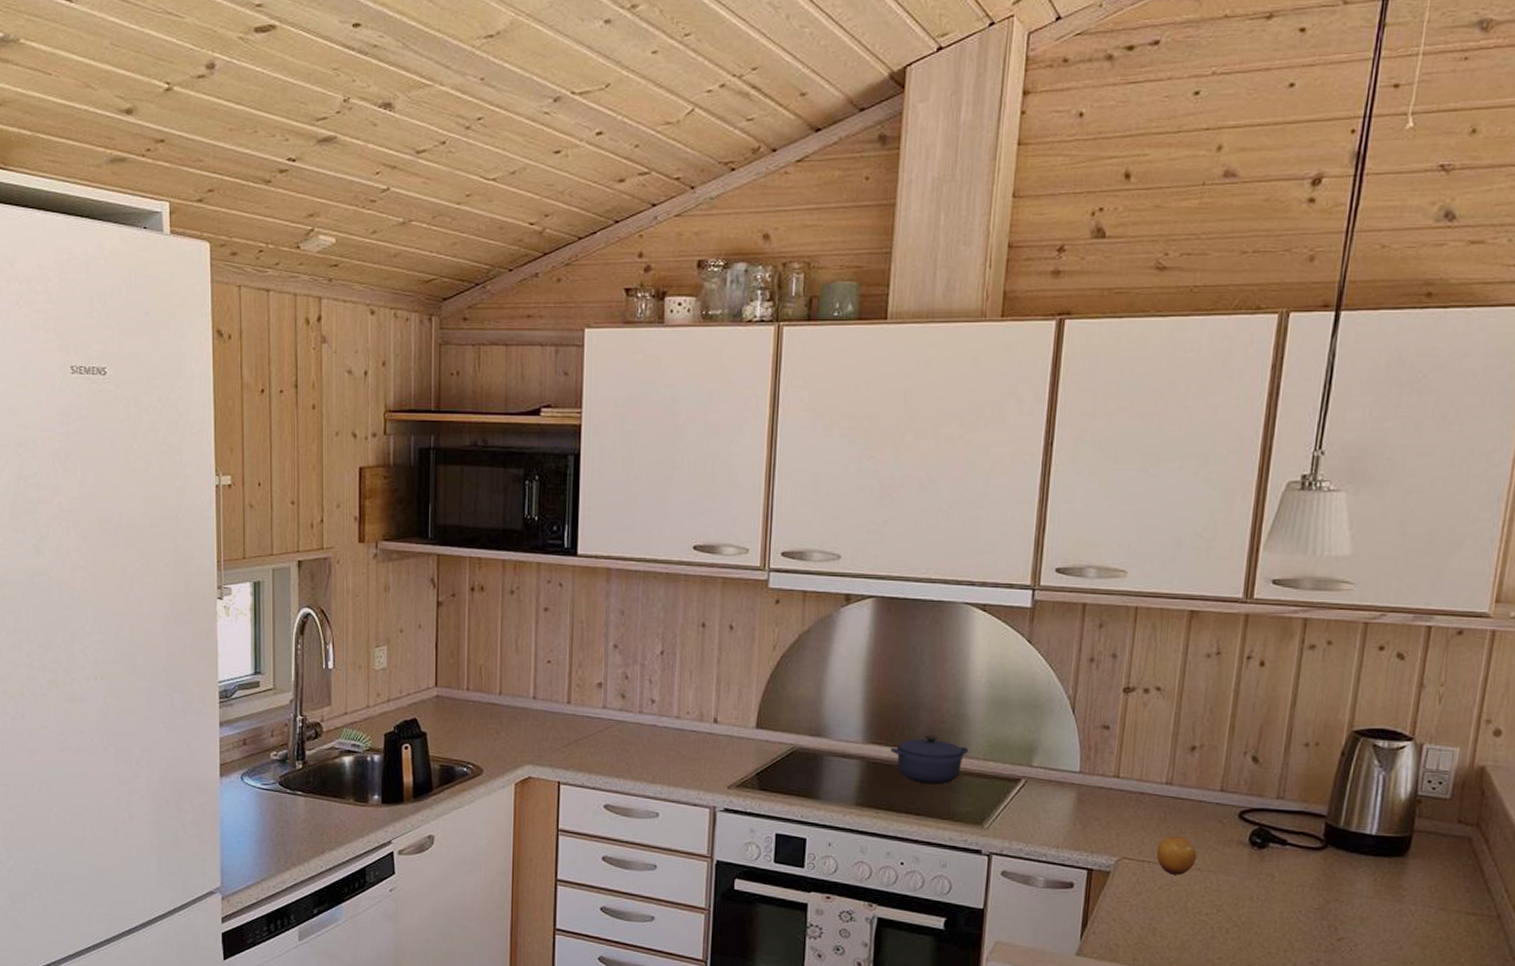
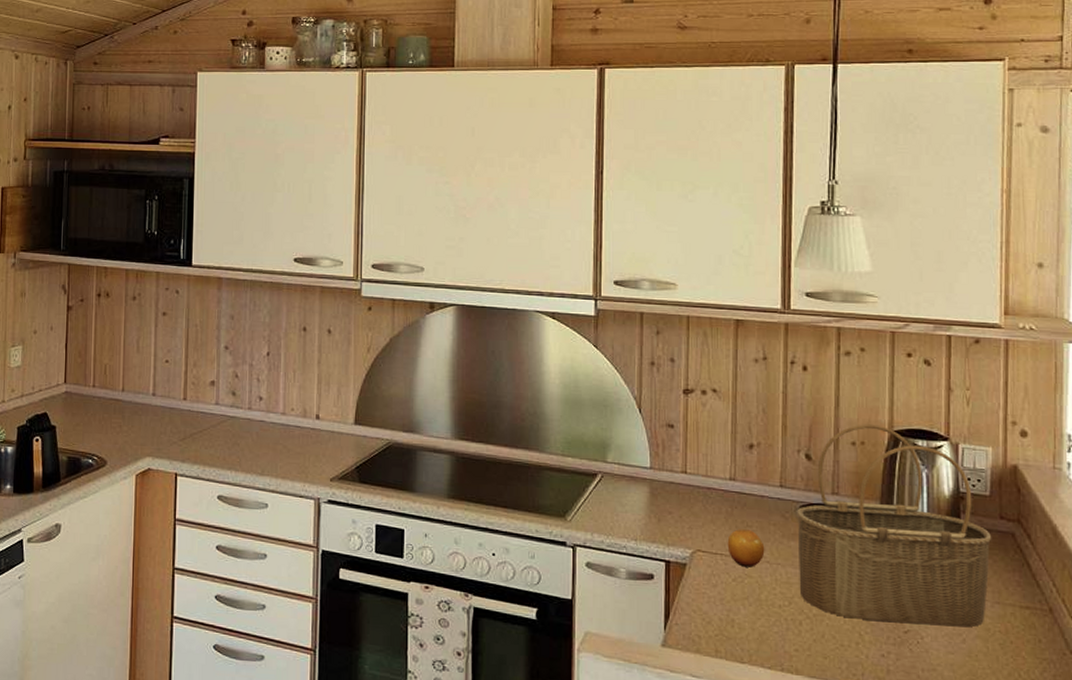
cooking pot: present [890,734,969,785] -> none [477,431,548,479]
wicker basket: none [1229,723,1447,934] -> present [797,424,992,627]

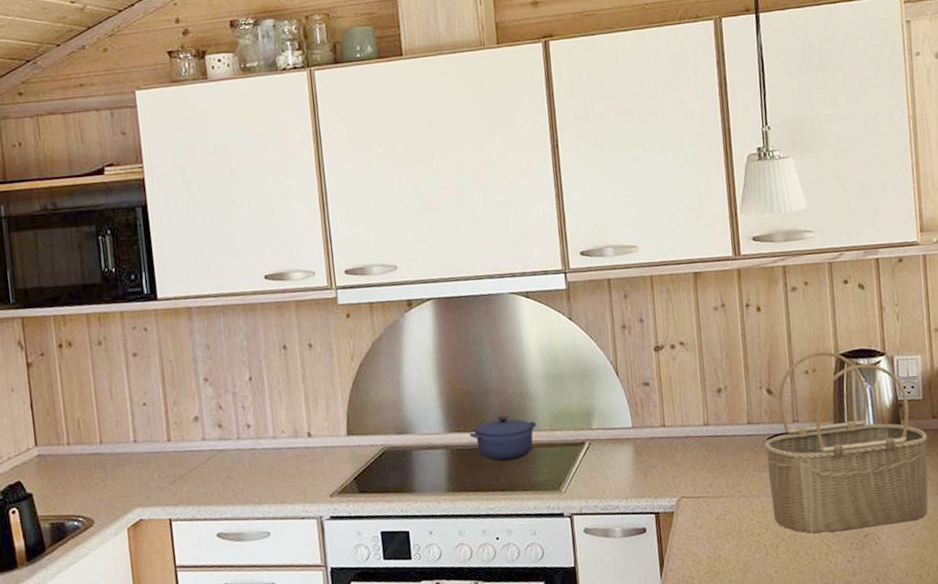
cooking pot: none [477,431,548,479] -> present [469,415,537,461]
fruit: present [727,529,765,567] -> none [707,469,741,505]

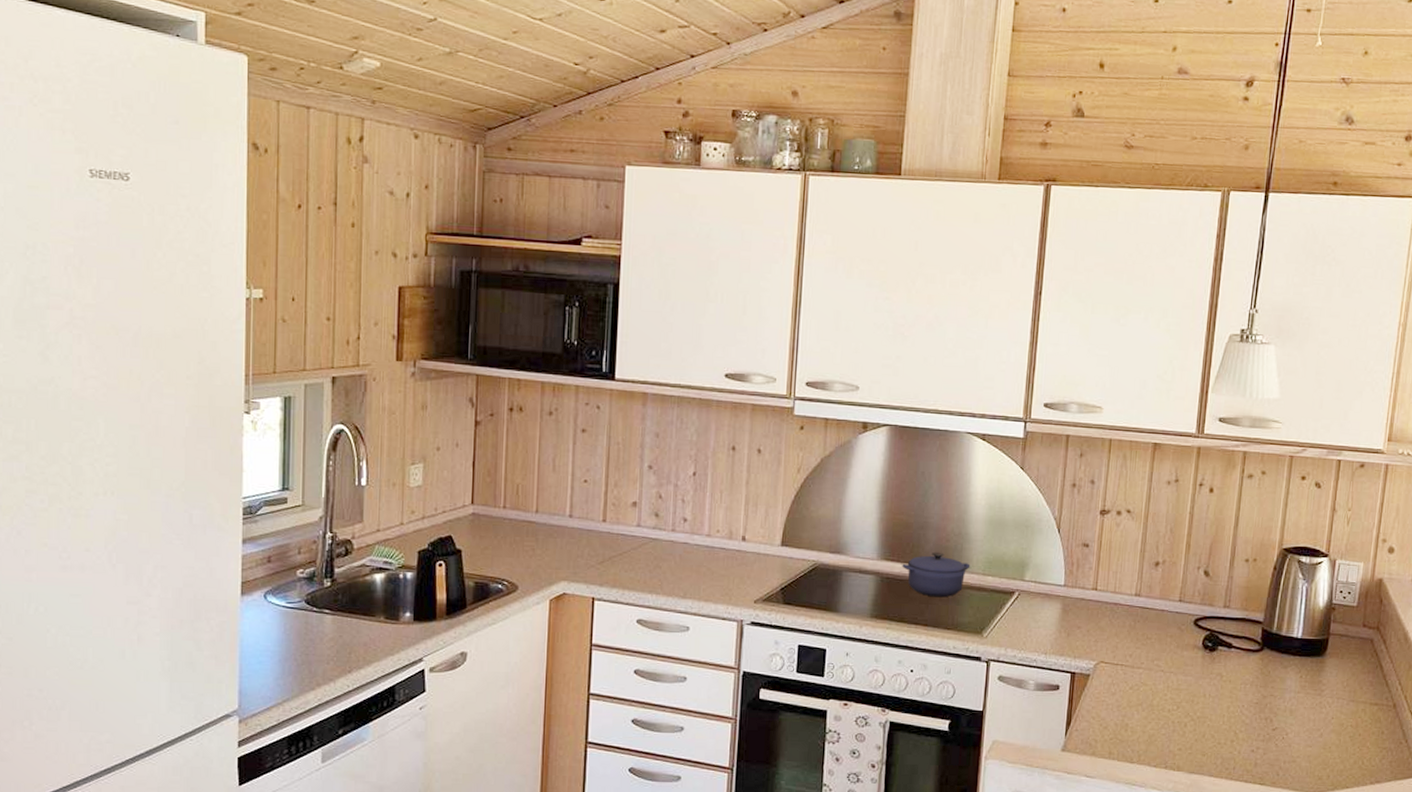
wicker basket: present [764,351,928,533] -> none [1187,542,1355,723]

